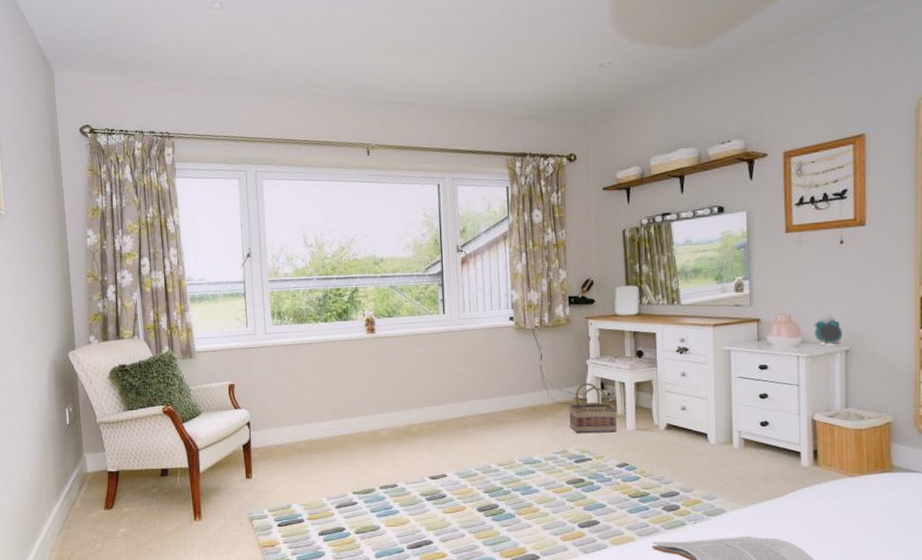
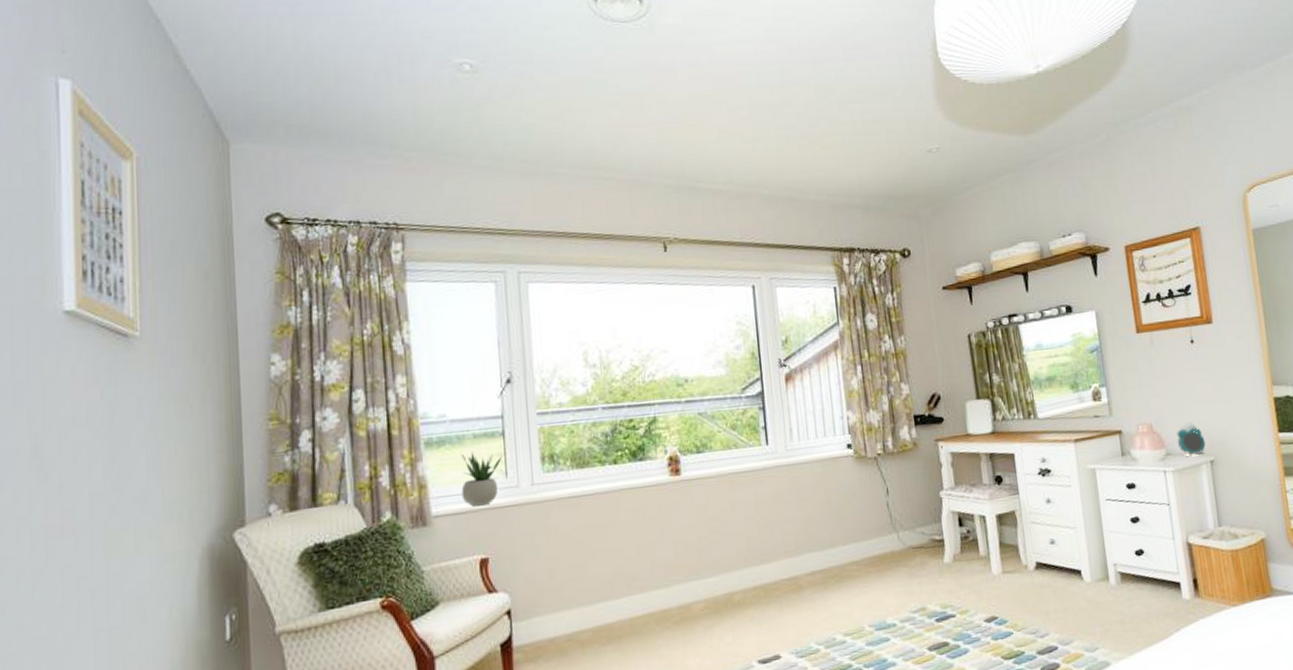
potted plant: none [215,306,244,347] -> present [461,451,503,507]
basket: present [569,383,617,434] -> none [924,519,981,584]

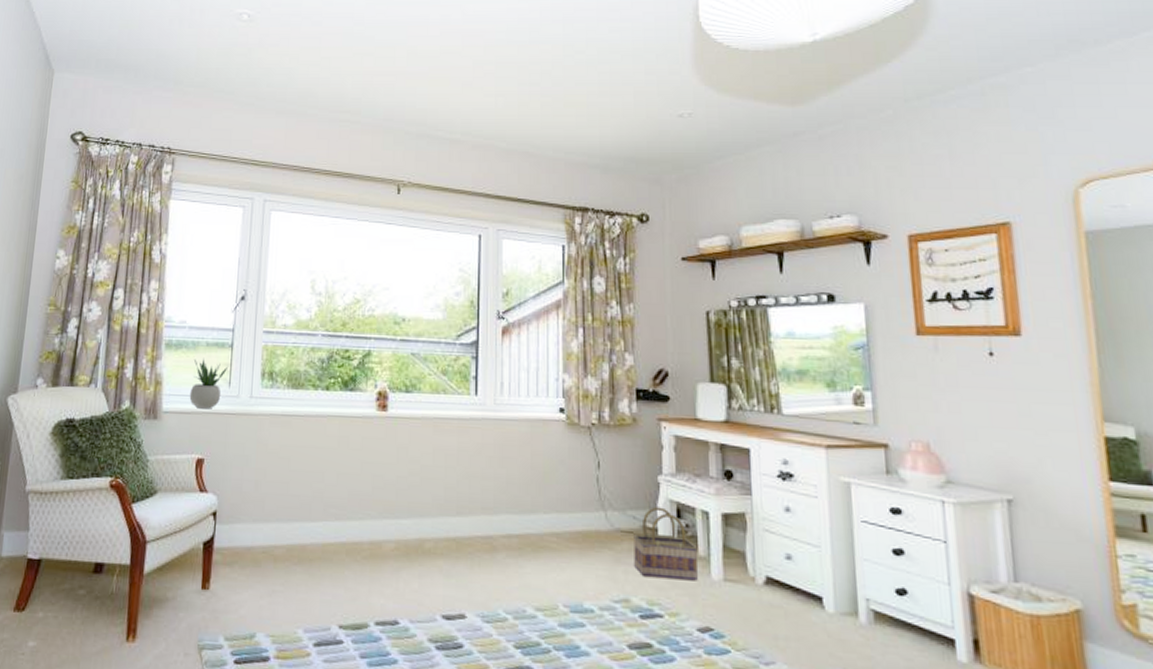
basket: none [924,519,981,584] -> present [633,507,698,581]
alarm clock: present [1177,424,1205,456] -> none [963,451,1002,491]

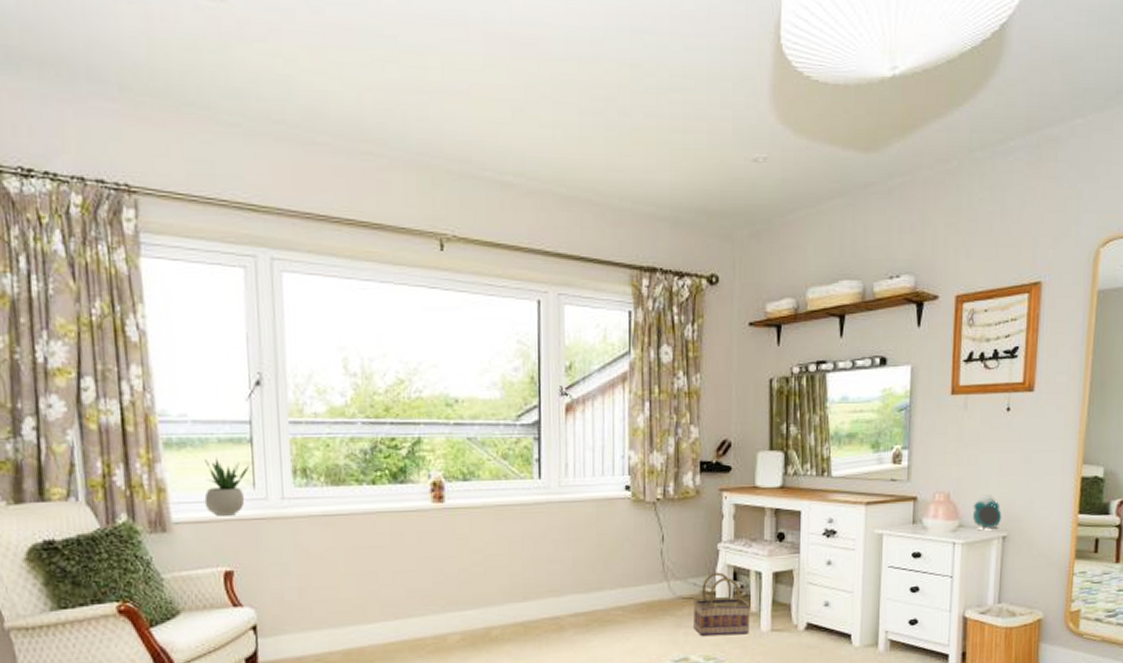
alarm clock: none [963,451,1002,491] -> present [973,497,1001,530]

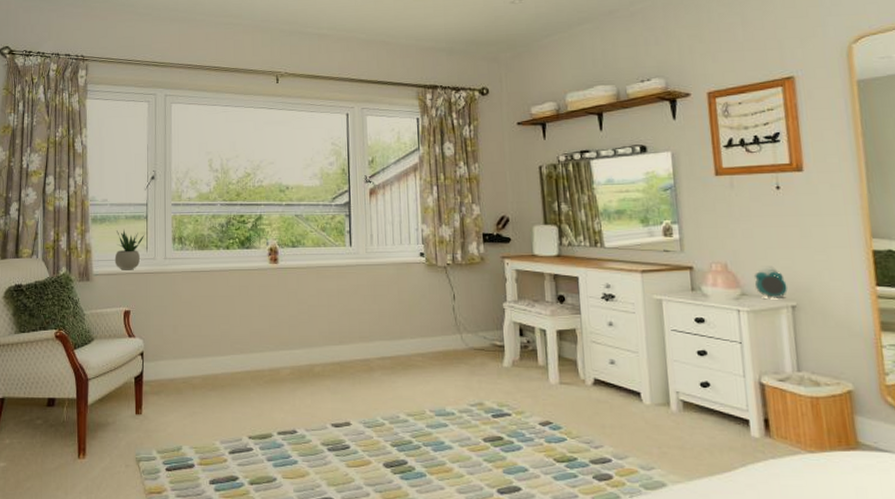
basket: present [694,572,751,637] -> none [485,328,538,386]

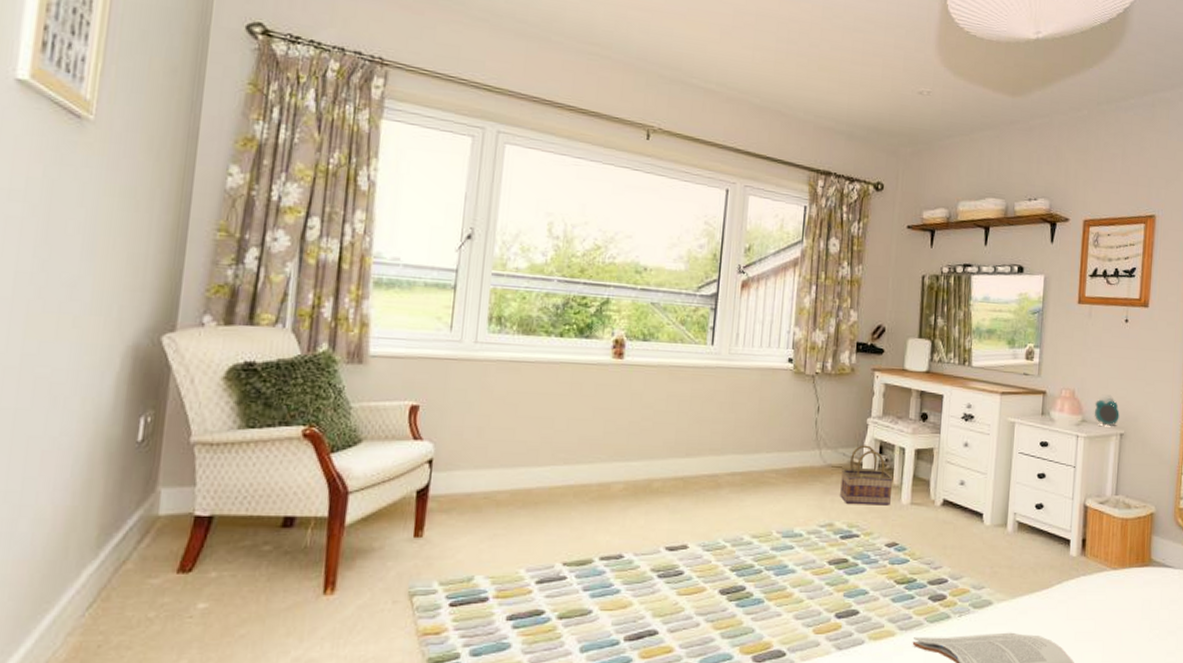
potted plant: present [114,229,145,270] -> none [402,299,451,354]
basket: none [485,328,538,386] -> present [840,445,893,506]

